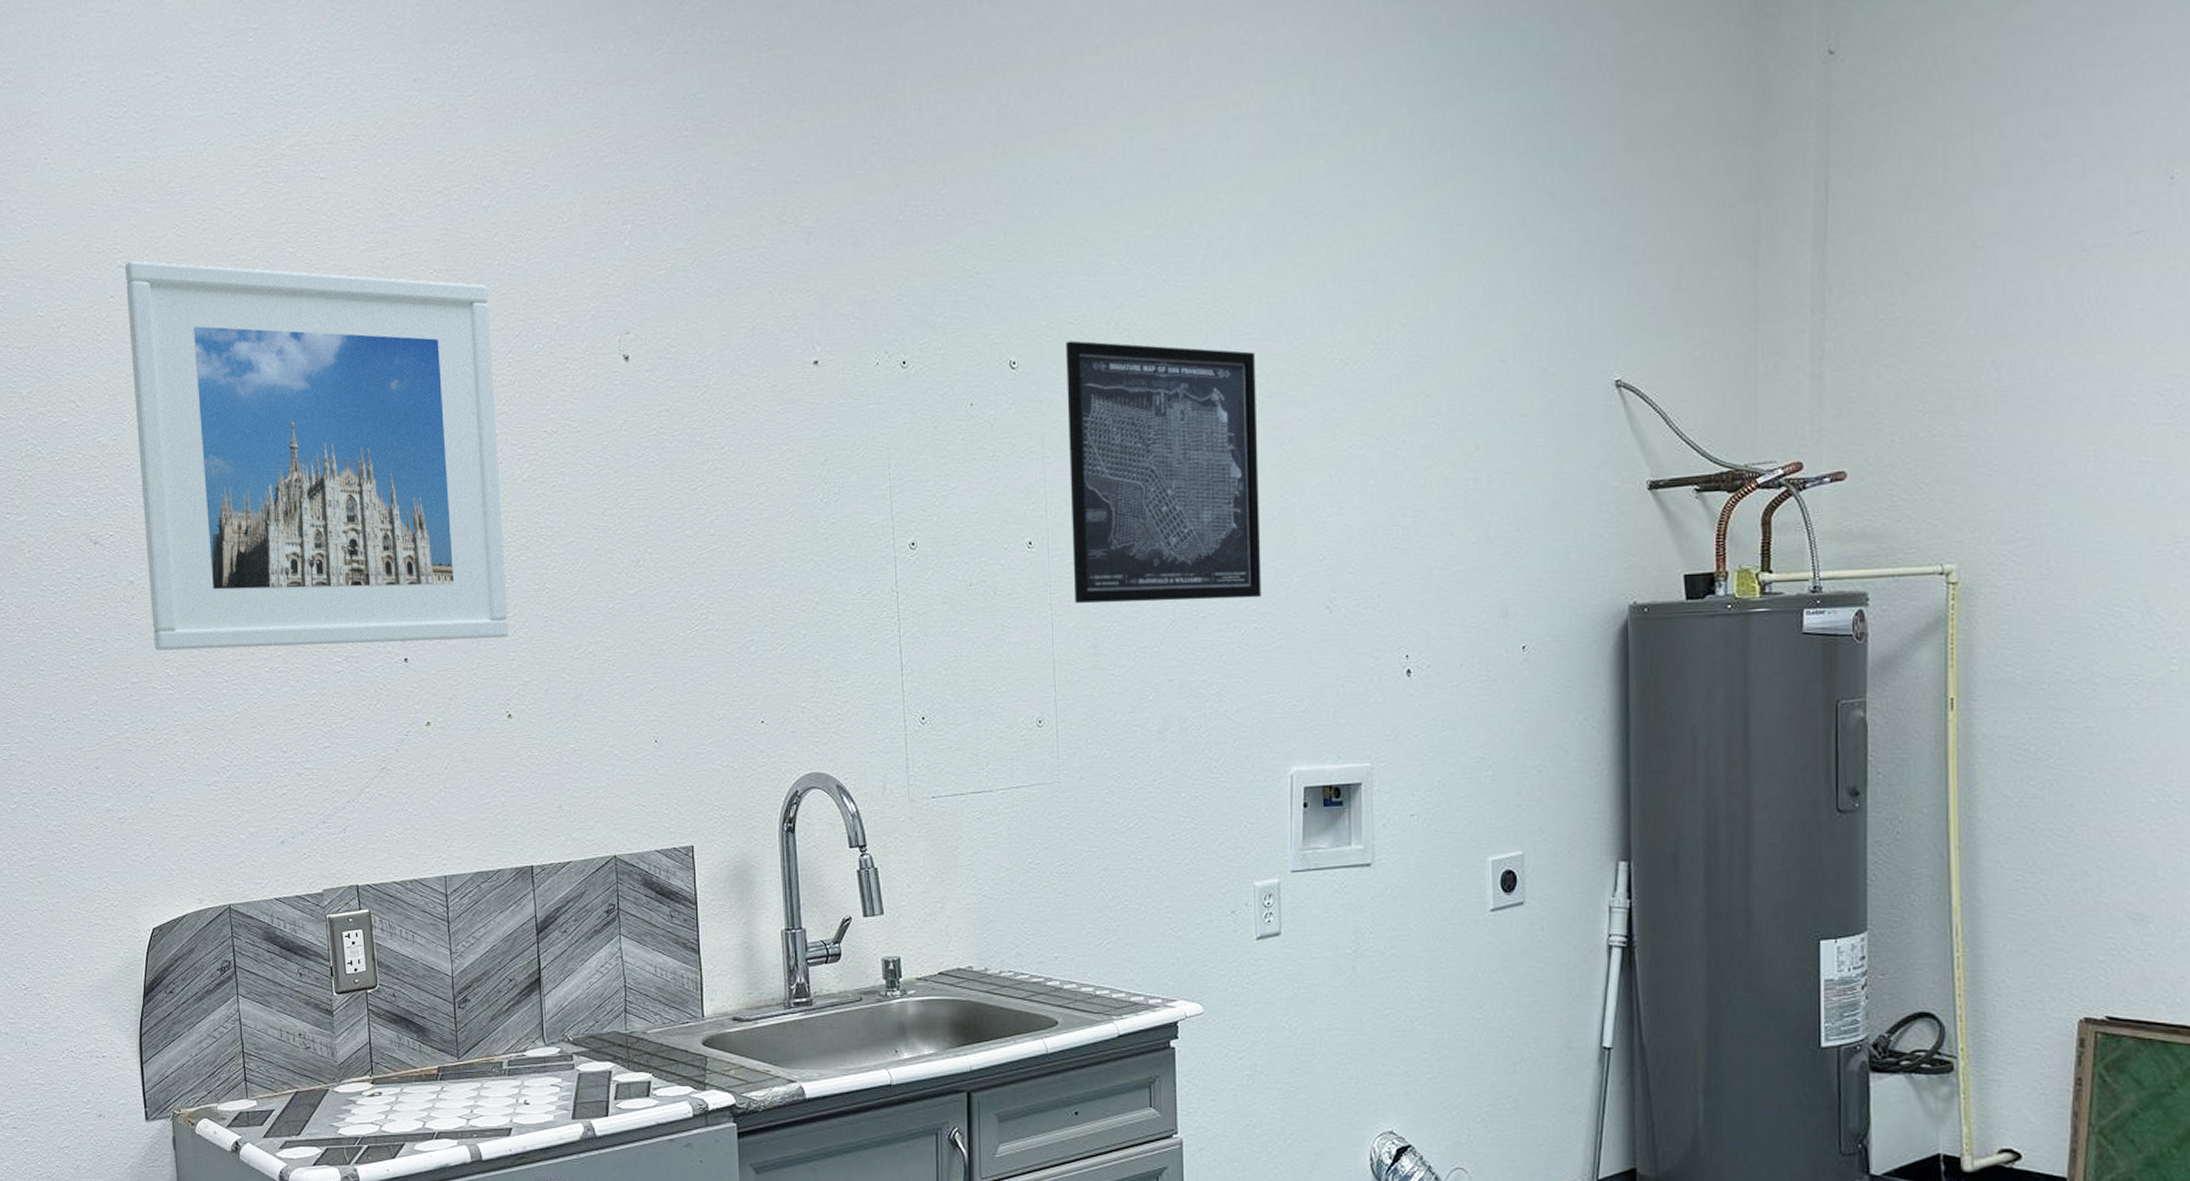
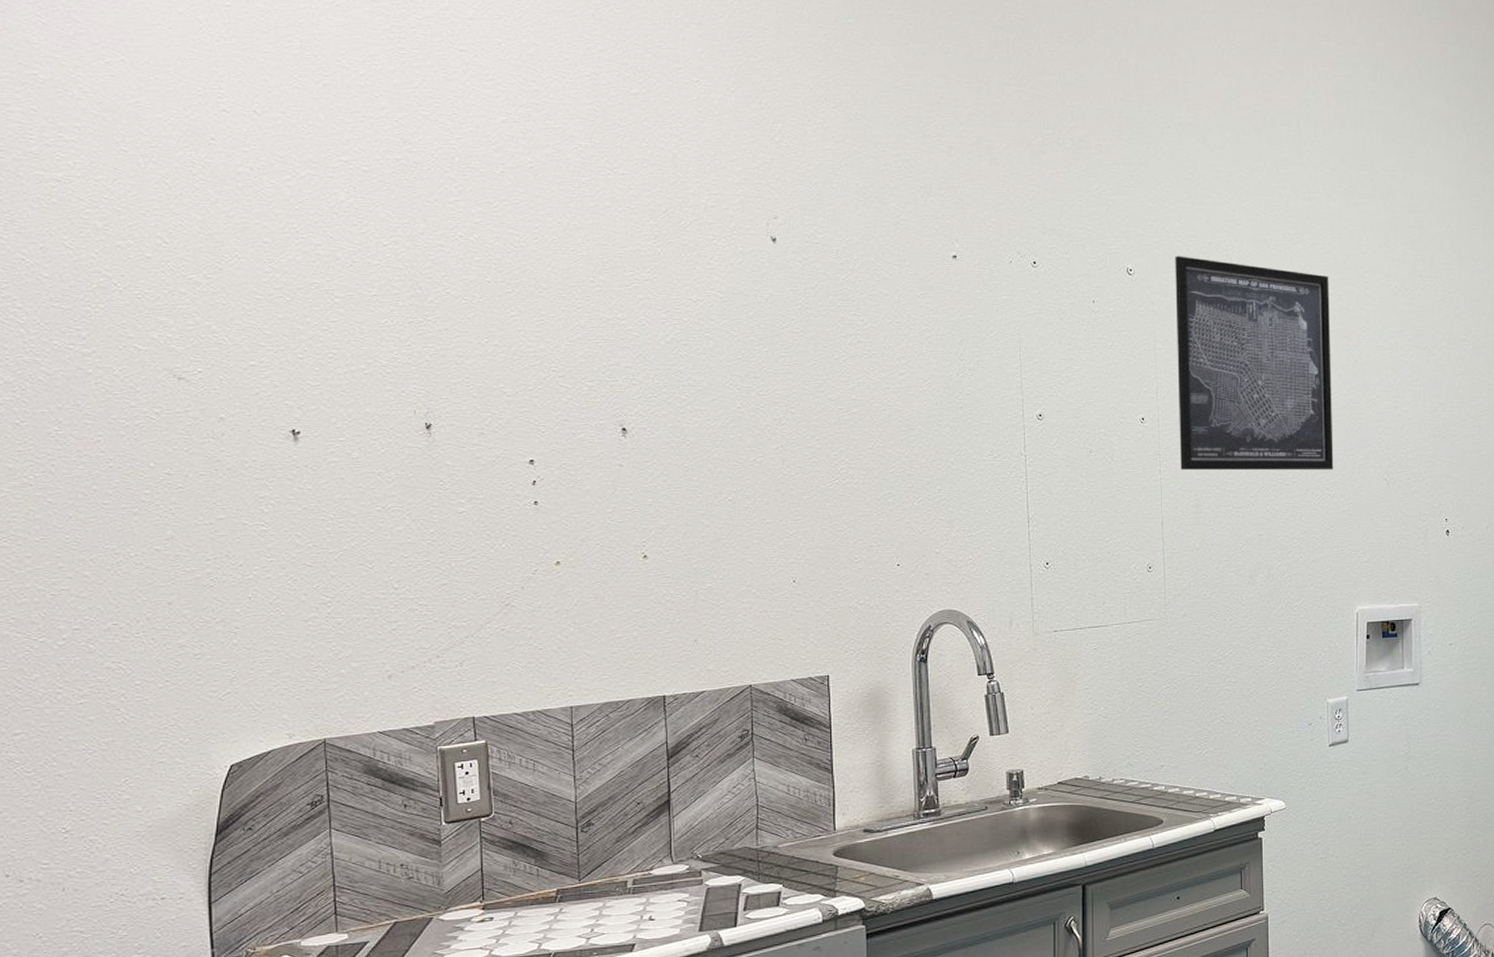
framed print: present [124,261,509,651] -> none [229,107,647,488]

